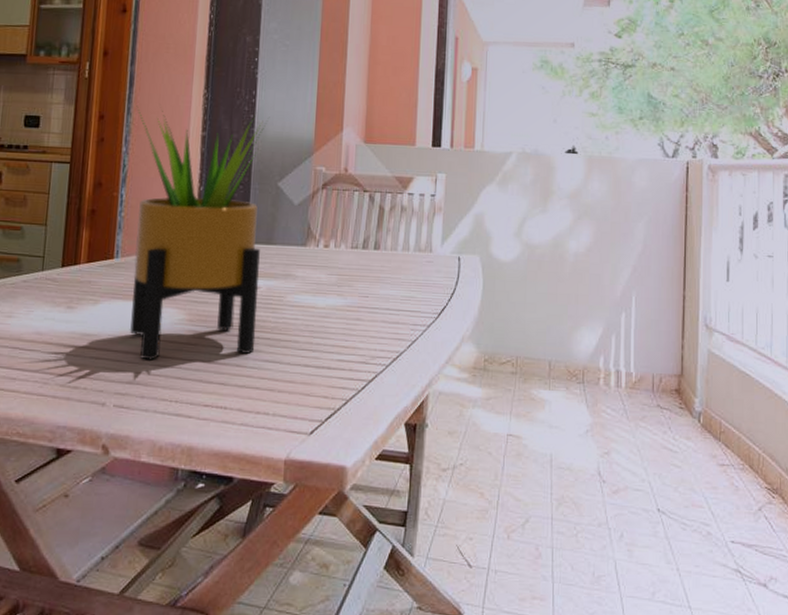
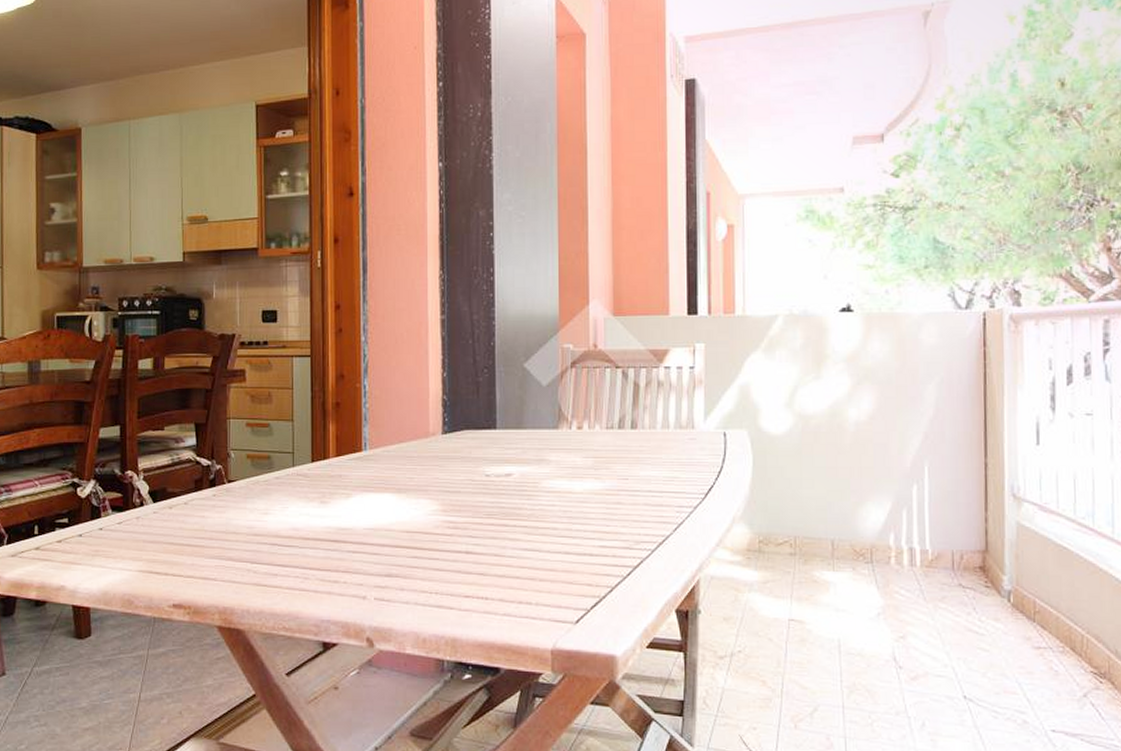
potted plant: present [129,106,270,360] -> none [371,292,512,553]

